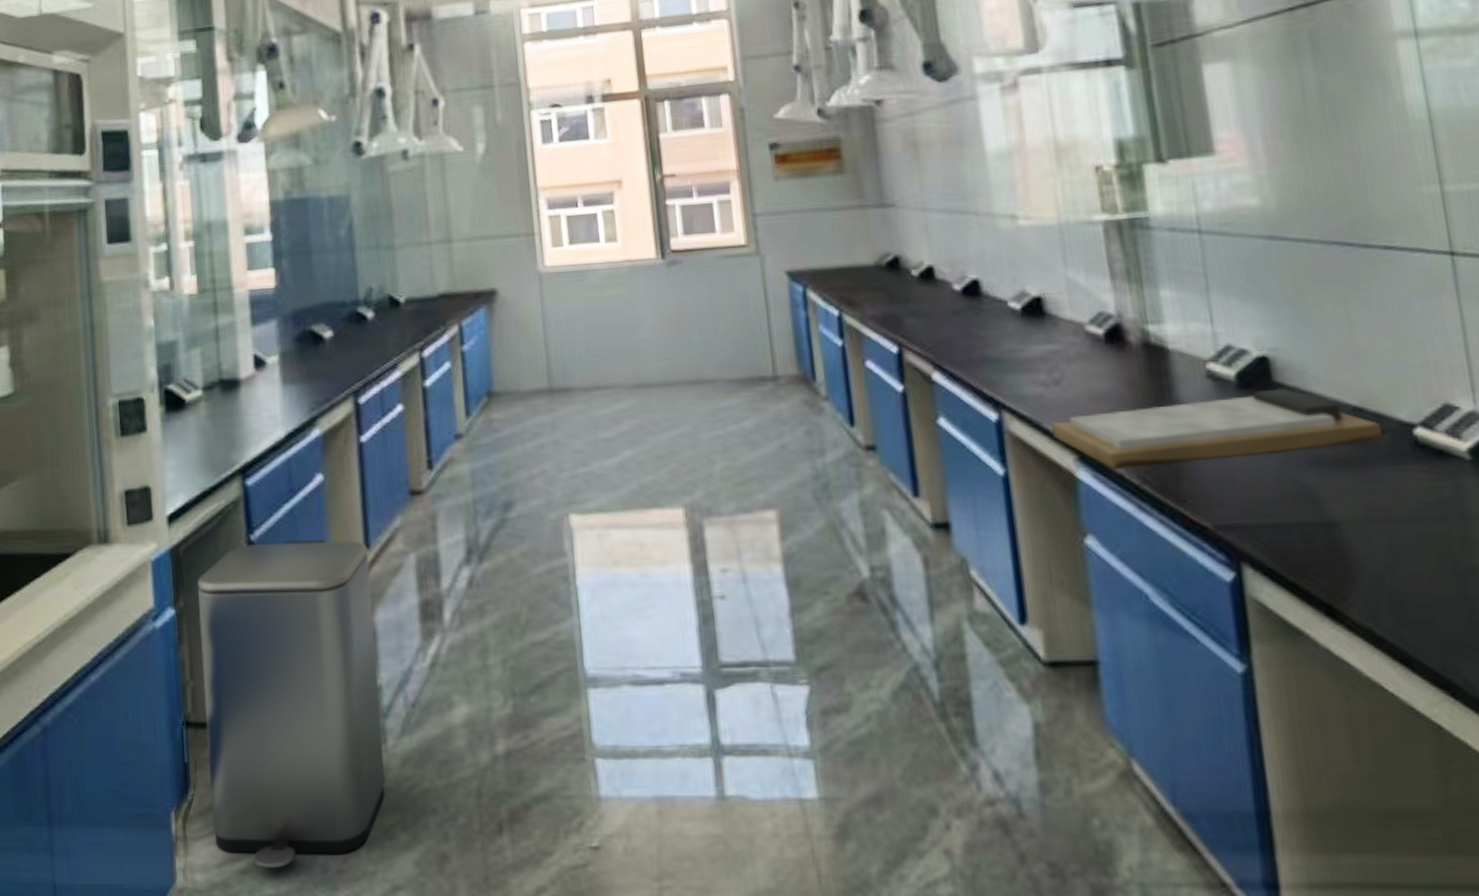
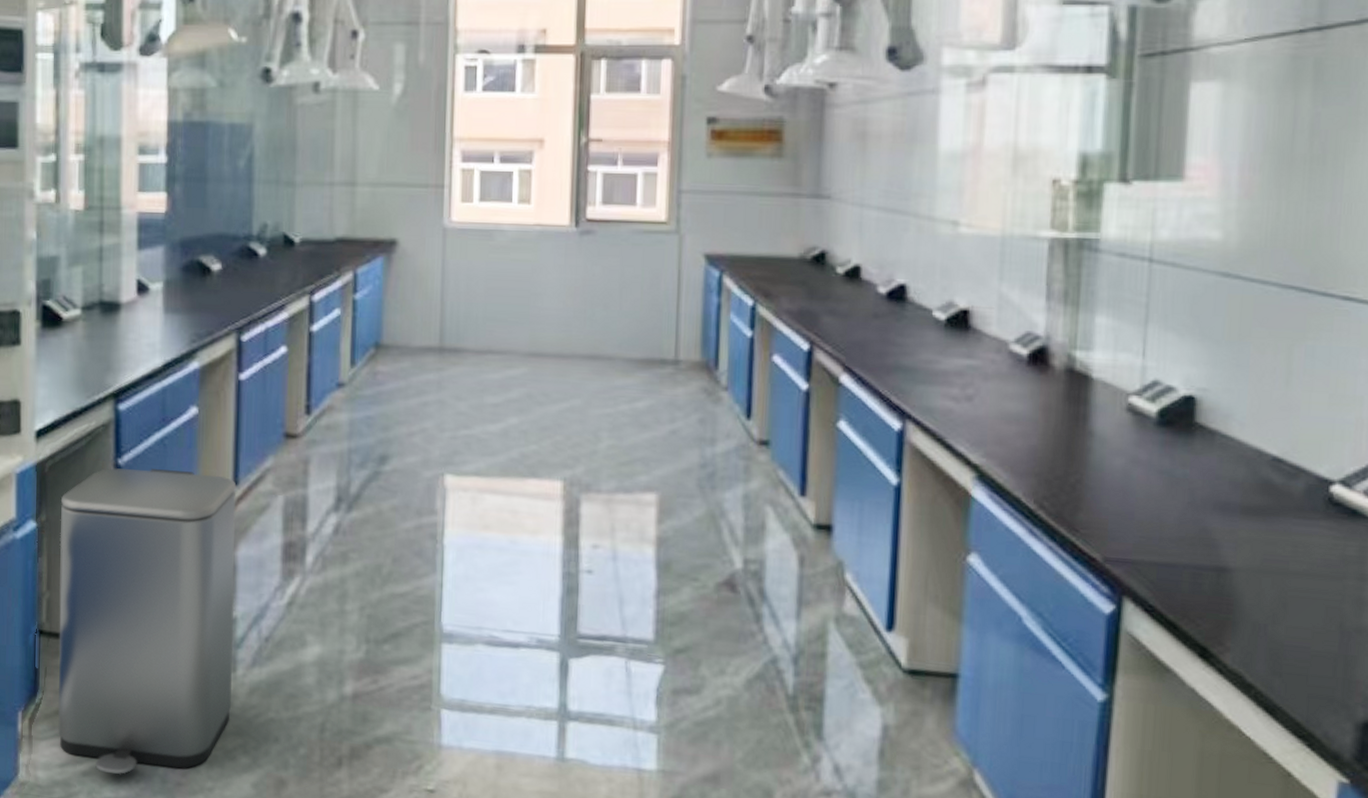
clipboard: present [1051,388,1384,471] -> none [954,429,1299,495]

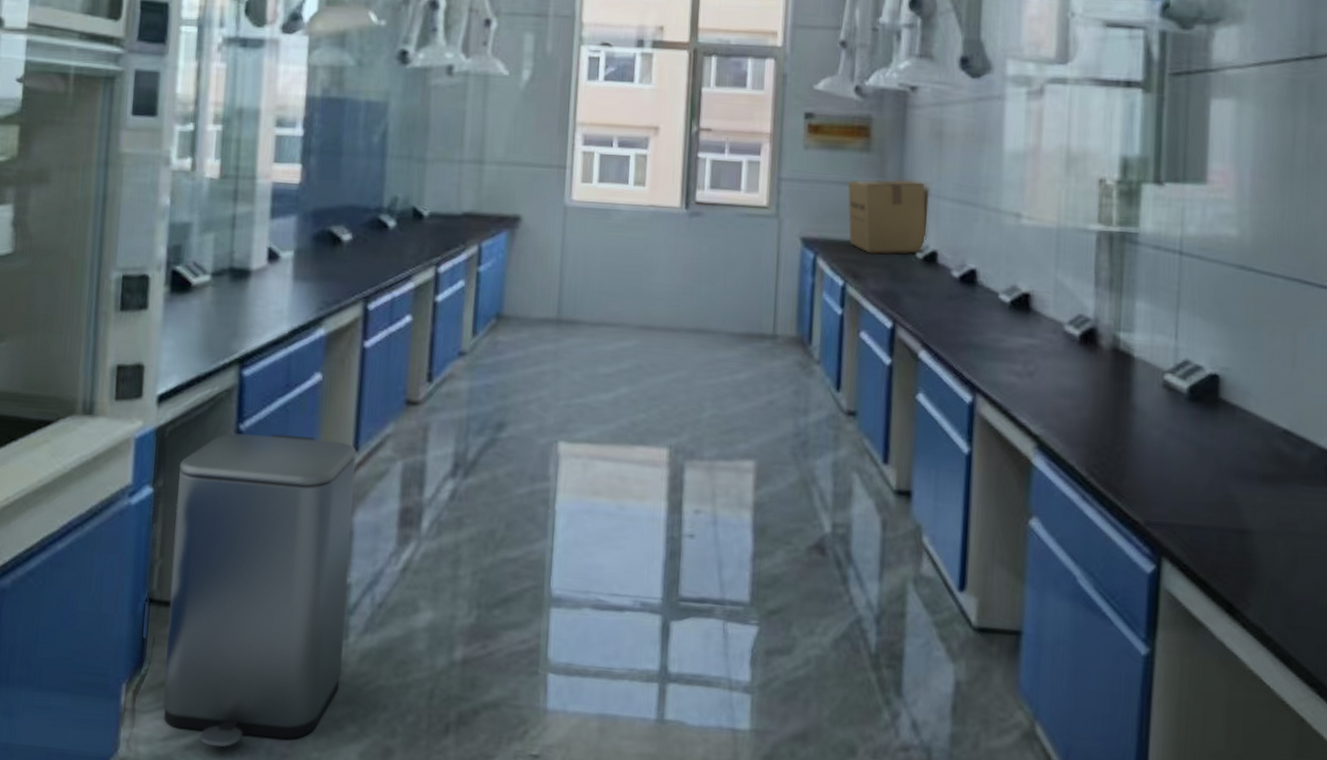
box: none [757,188,848,270] -> present [848,179,927,254]

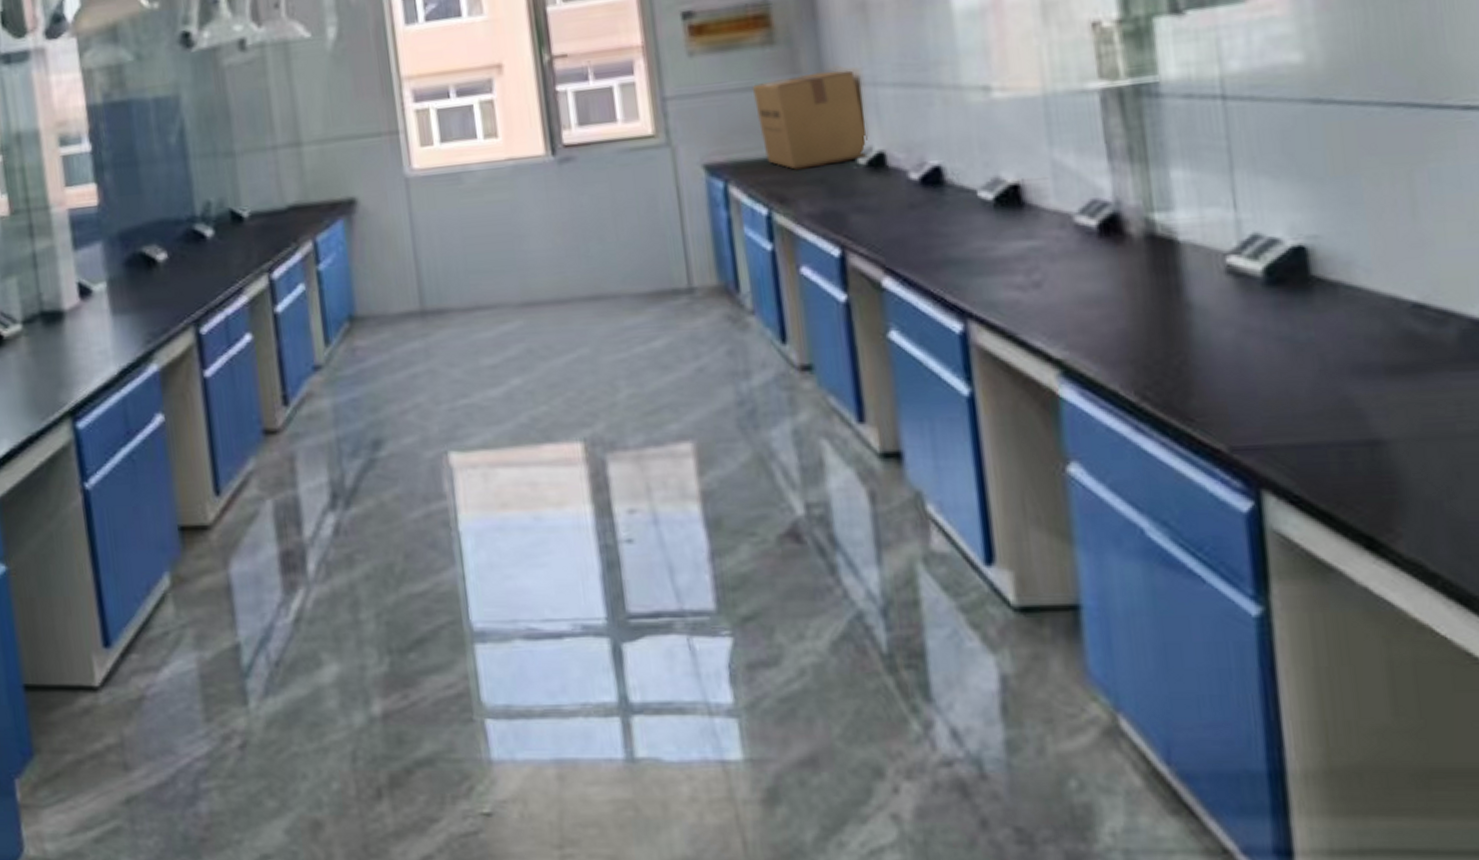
pedal bin: present [163,432,357,748] -> none [28,486,249,837]

